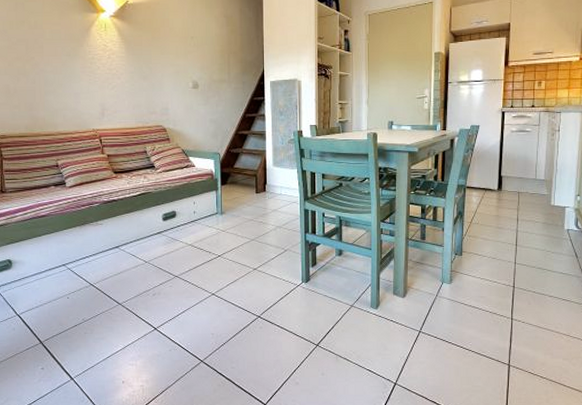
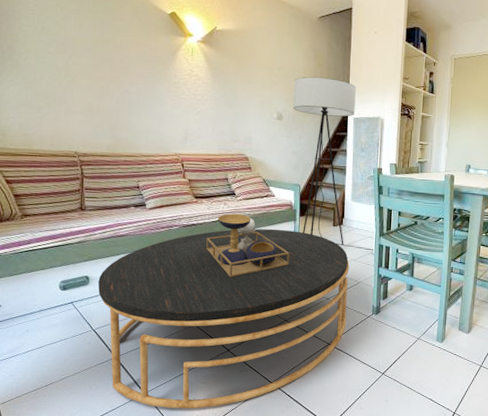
coffee table: none [21,186,276,393] -> present [98,213,350,409]
floor lamp: none [208,43,299,217] -> present [293,76,373,251]

